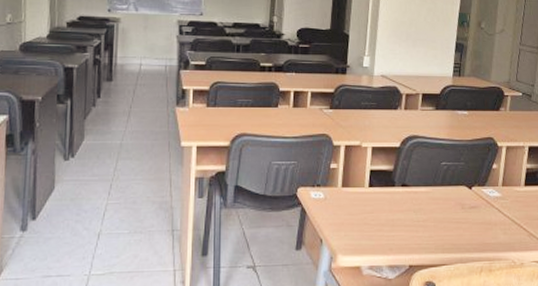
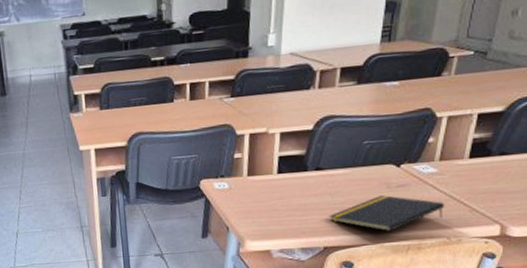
notepad: none [414,215,509,252] -> present [330,194,445,231]

